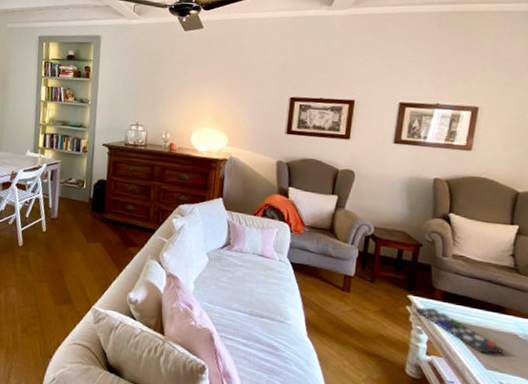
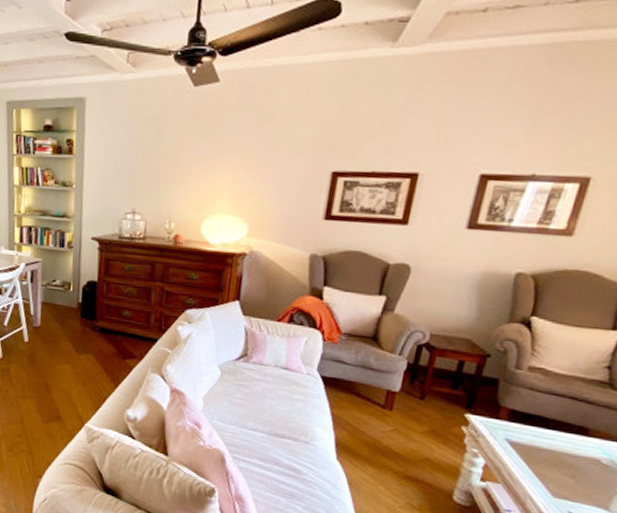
remote control: present [415,307,503,355] -> none [472,428,579,482]

